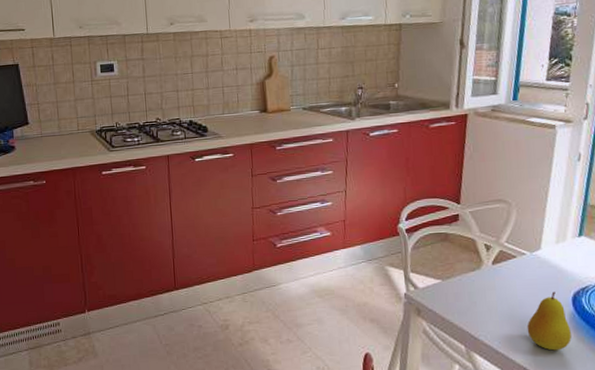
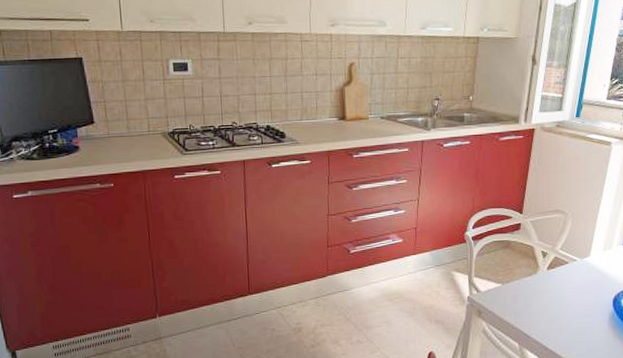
fruit: present [527,291,572,351] -> none [573,294,610,346]

